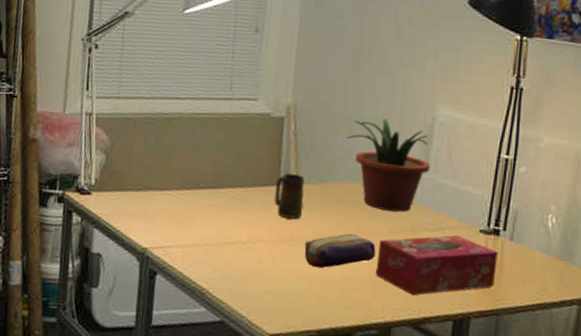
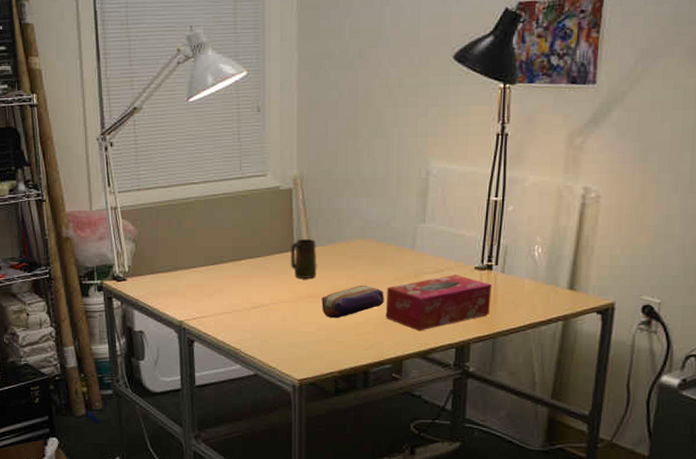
potted plant: present [347,118,431,212] -> none [351,178,428,261]

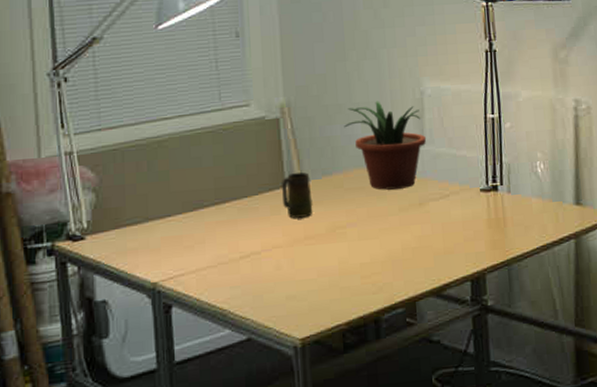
pencil case: present [321,284,384,319] -> none [320,218,390,261]
potted plant: none [351,178,428,261] -> present [344,101,427,190]
tissue box: present [385,274,492,331] -> none [391,198,501,266]

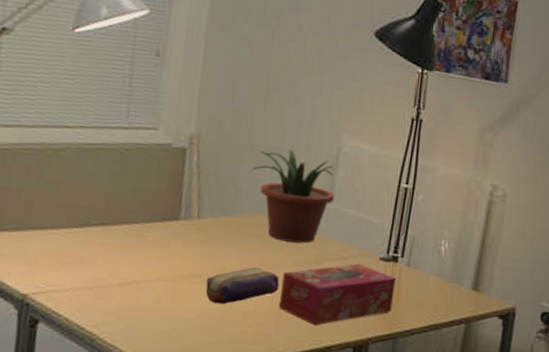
mug: present [281,172,313,218] -> none [174,207,208,255]
pencil case: none [320,218,390,261] -> present [205,267,280,305]
tissue box: none [391,198,501,266] -> present [278,263,396,326]

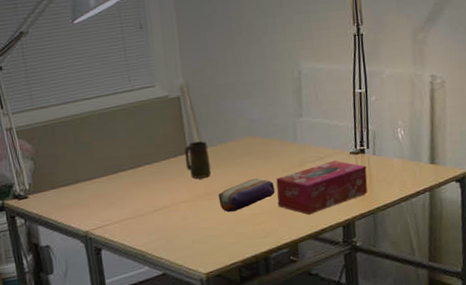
mug: none [174,207,208,255] -> present [184,141,212,179]
potted plant: present [252,149,335,243] -> none [234,80,304,155]

